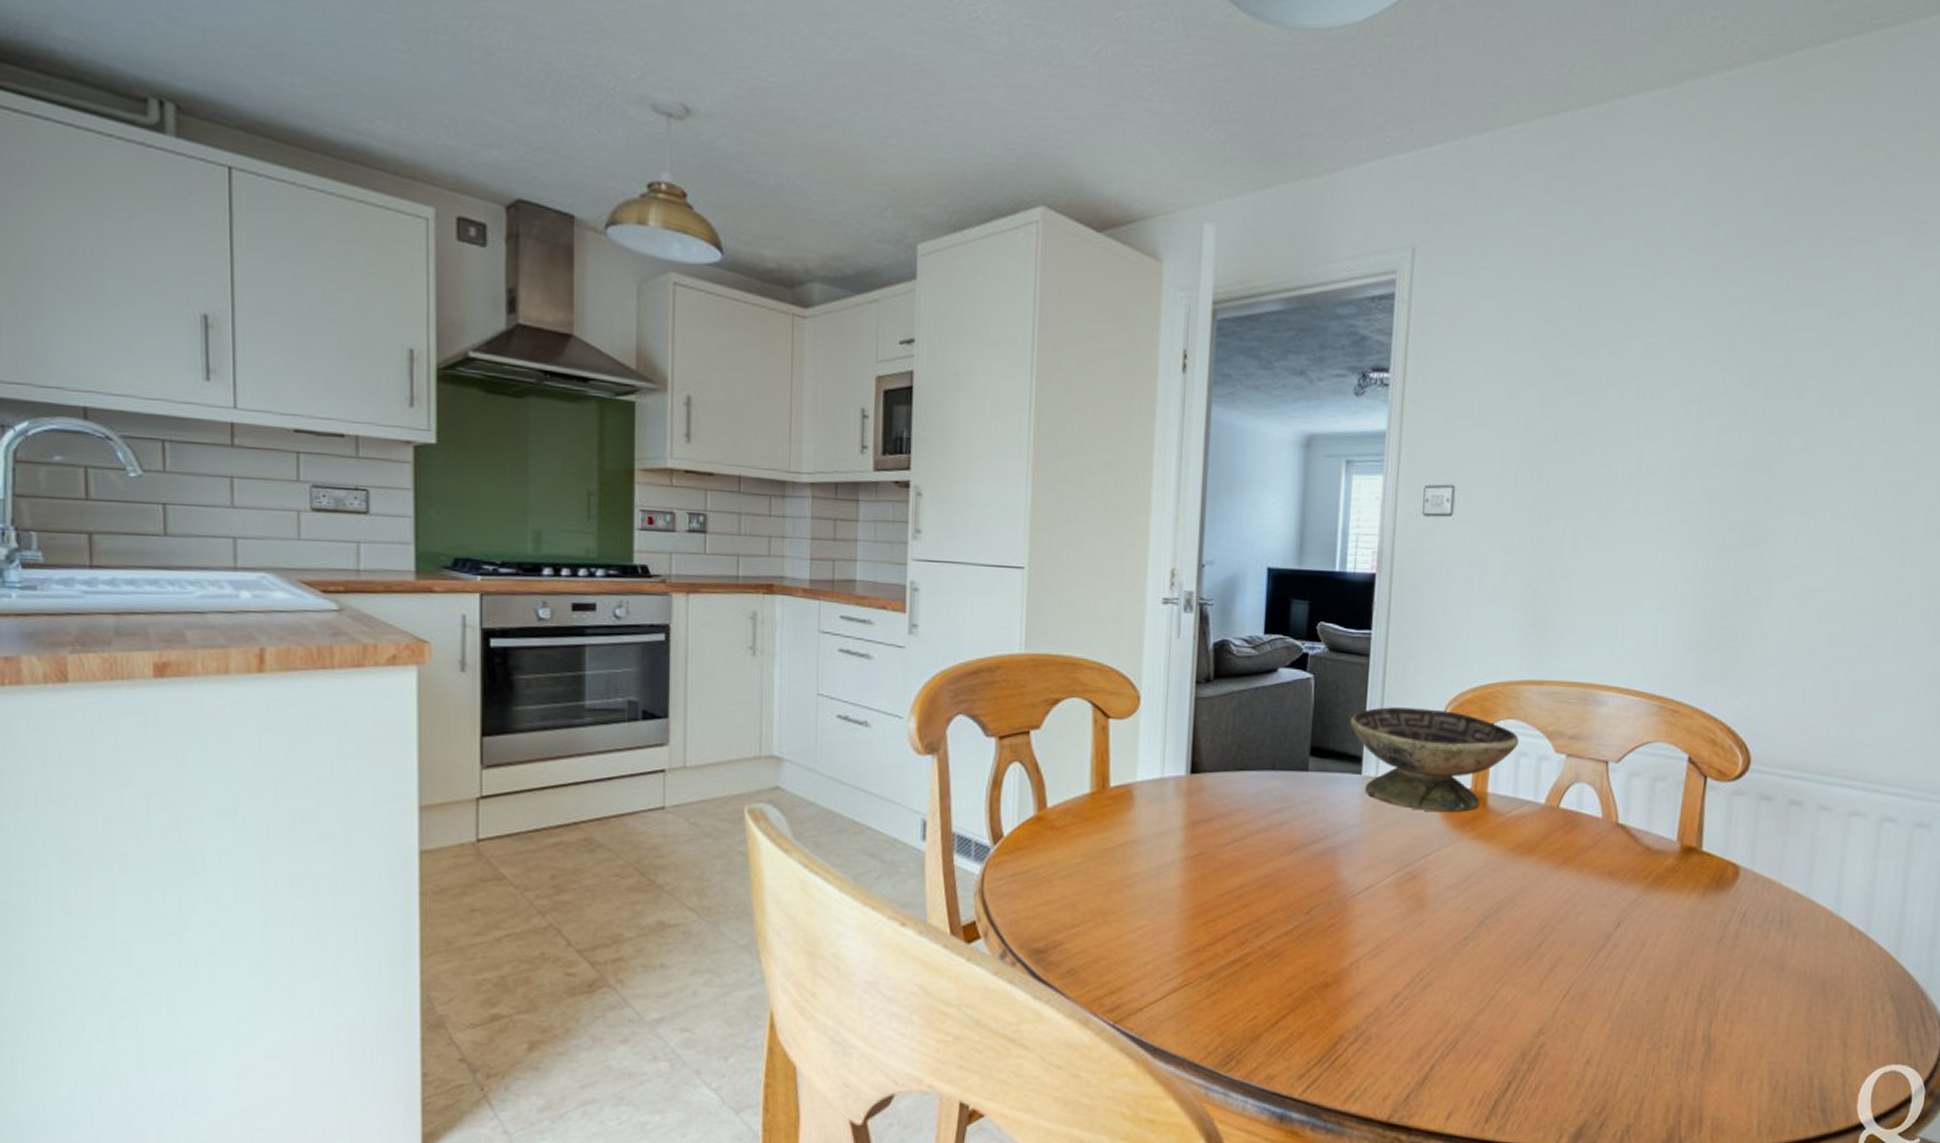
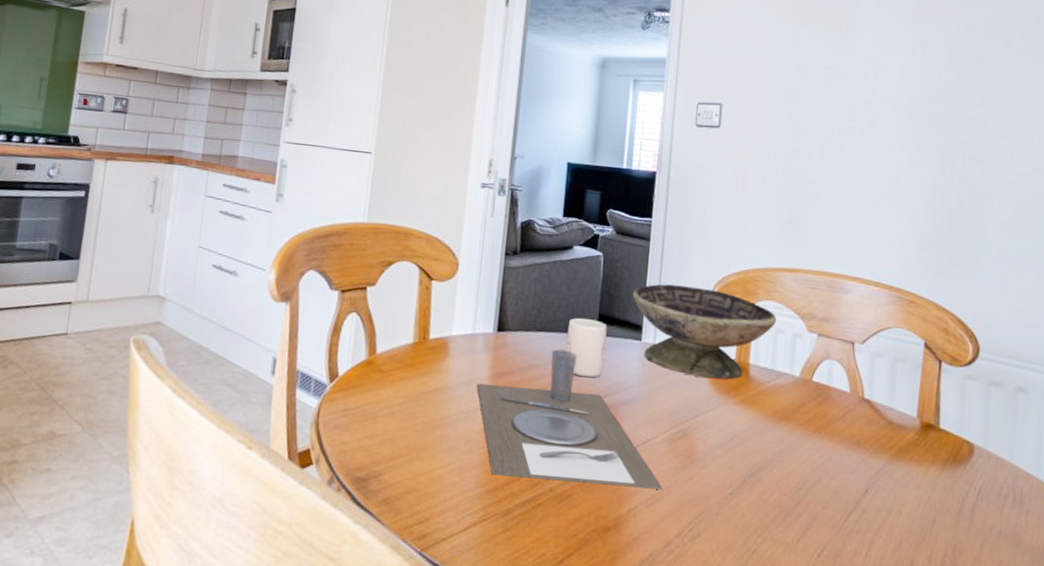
place setting: none [1169,790,1390,939] -> present [477,349,664,490]
mug: none [1272,752,1321,820] -> present [565,318,607,378]

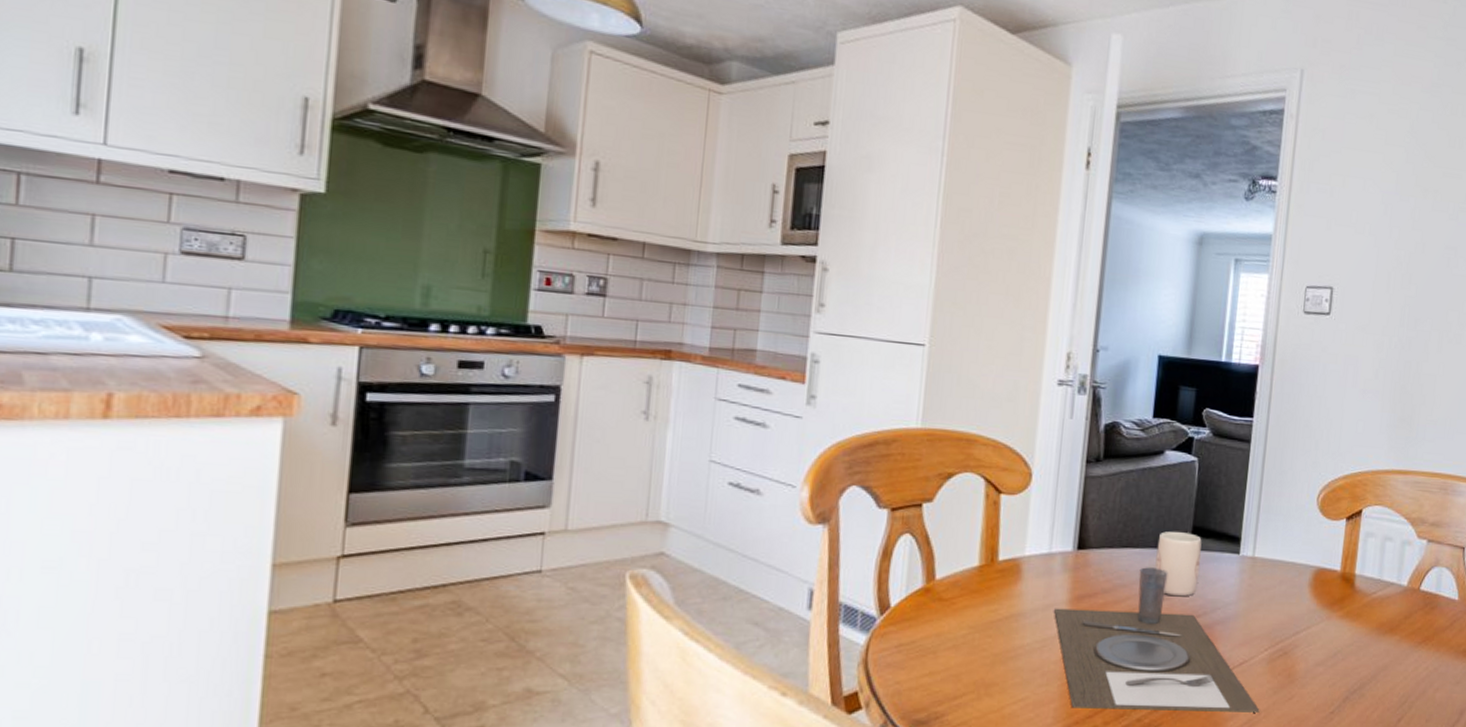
decorative bowl: present [632,284,776,380] -> none [1230,491,1385,593]

